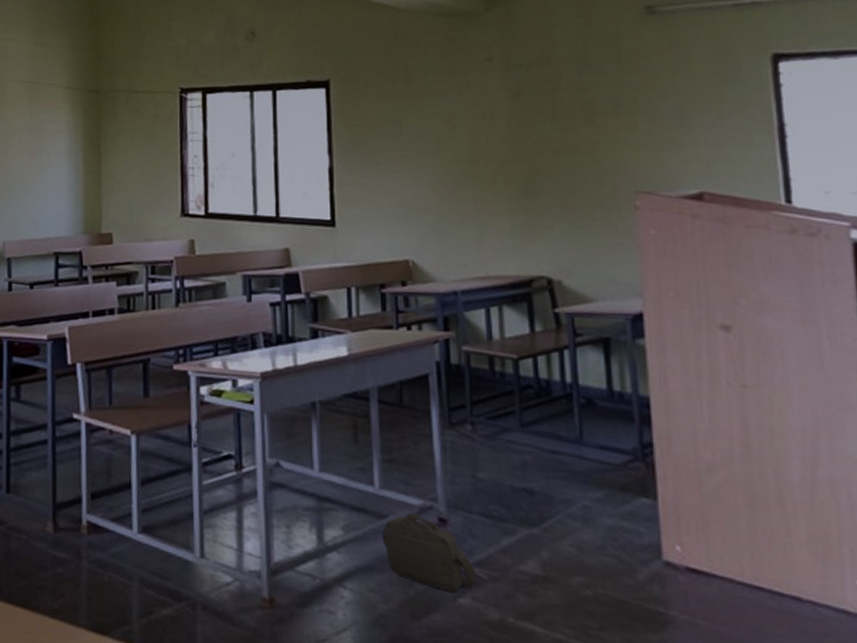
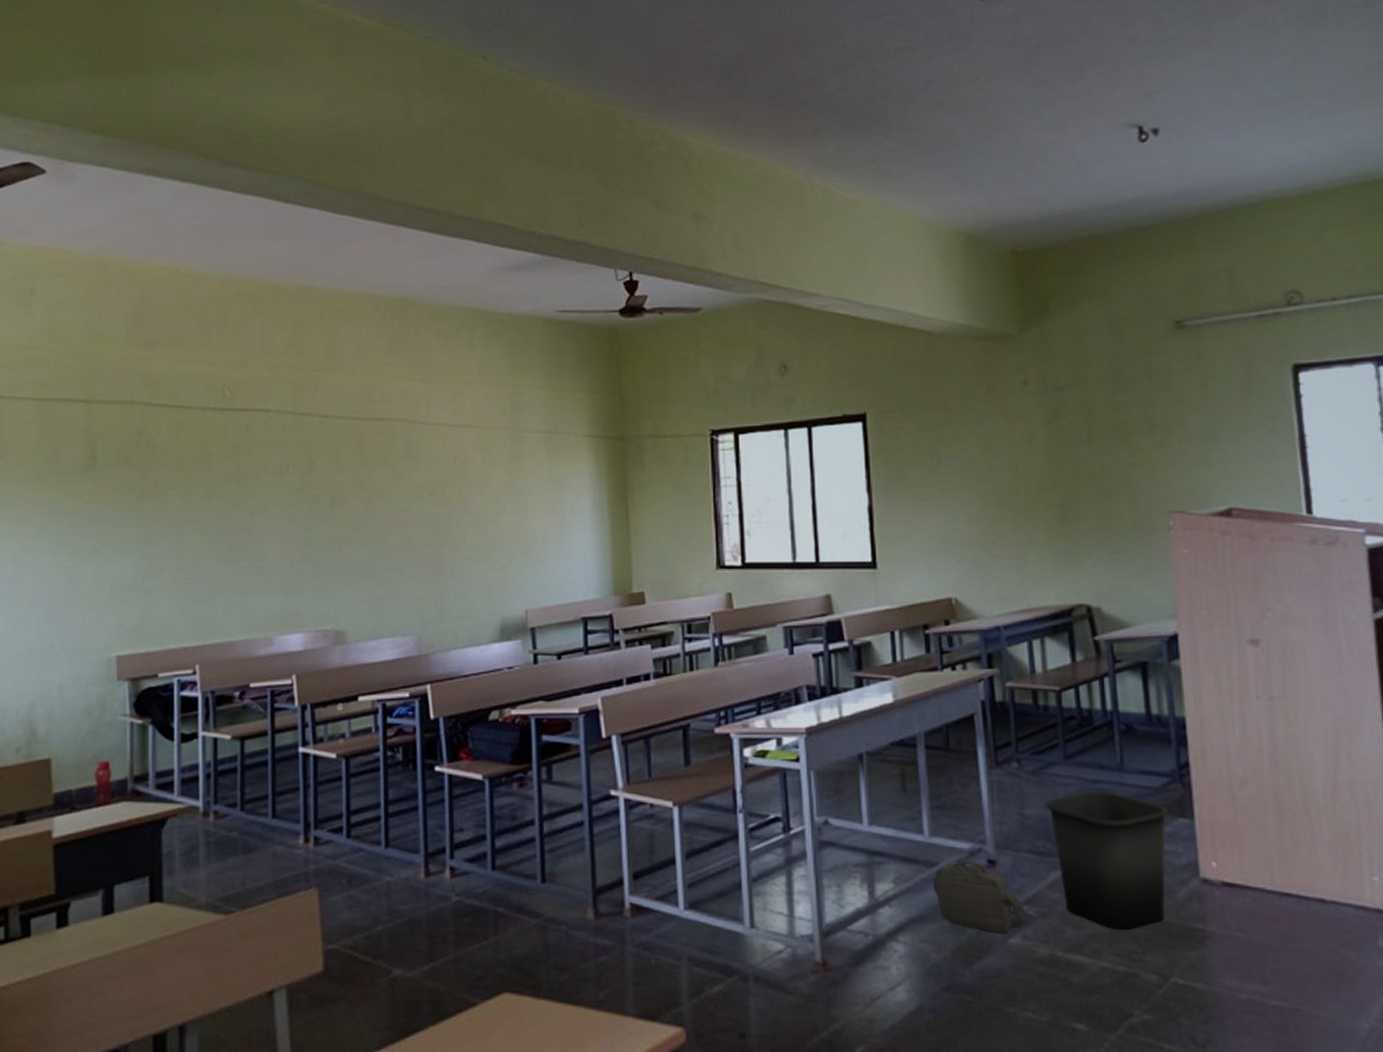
waste bin: none [499,461,631,604] -> present [1044,791,1169,930]

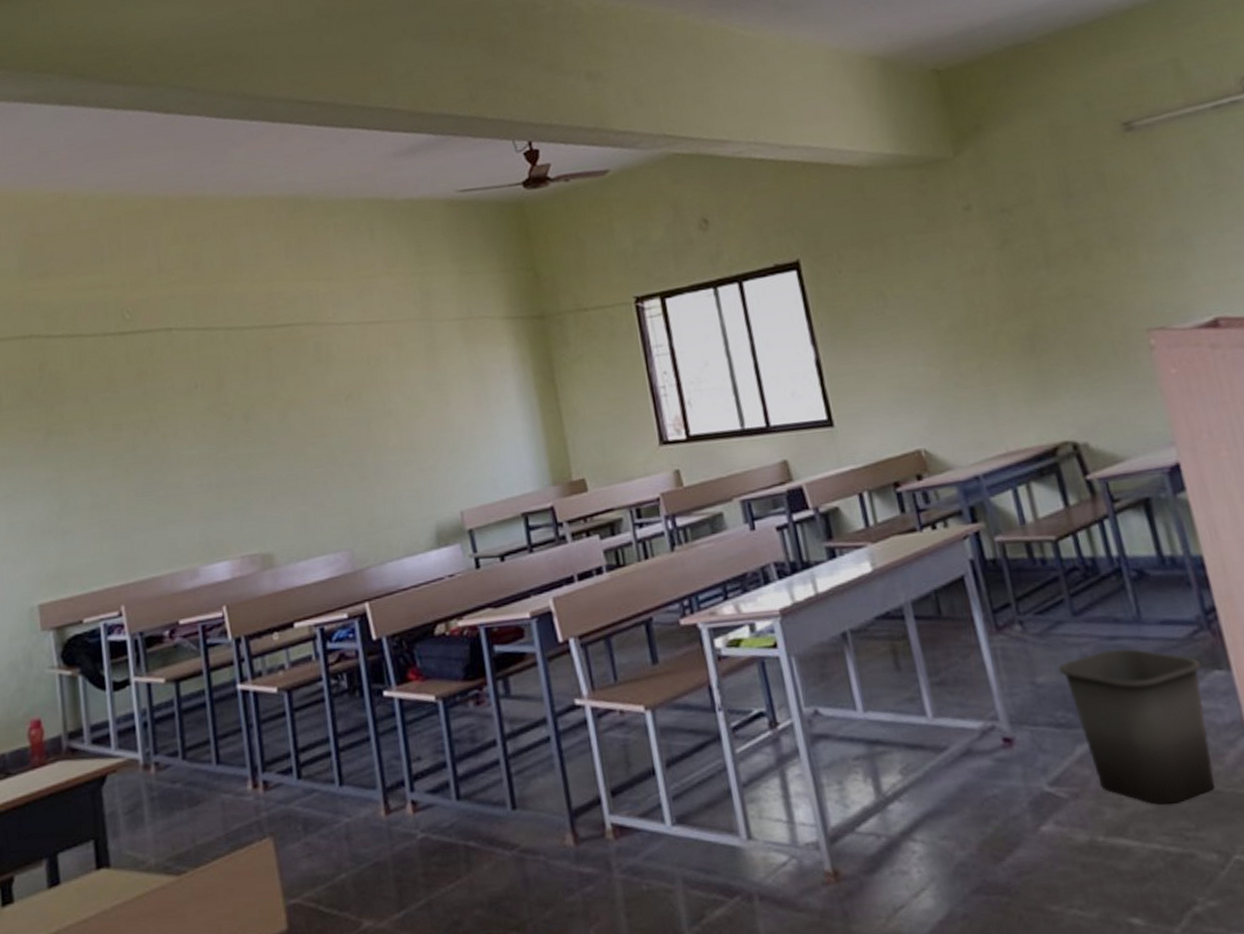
shoulder bag: present [933,858,1026,933] -> none [944,738,1056,821]

